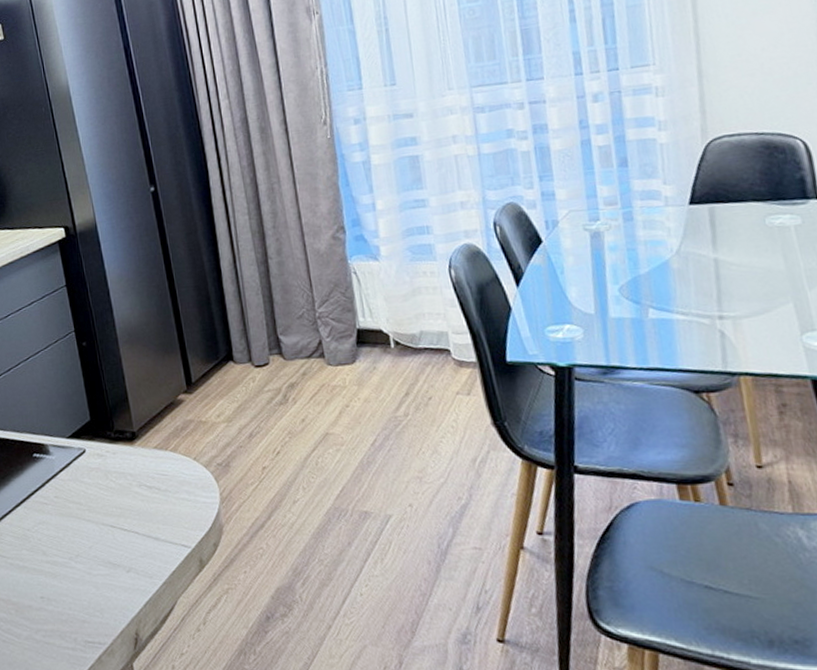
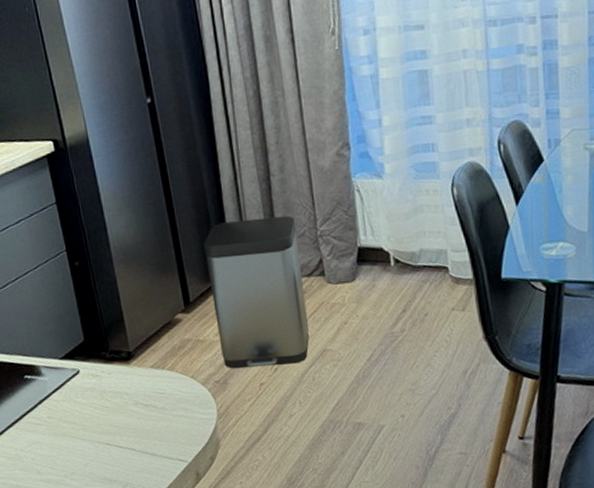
pedal bin: none [204,297,311,452] -> present [203,215,310,369]

